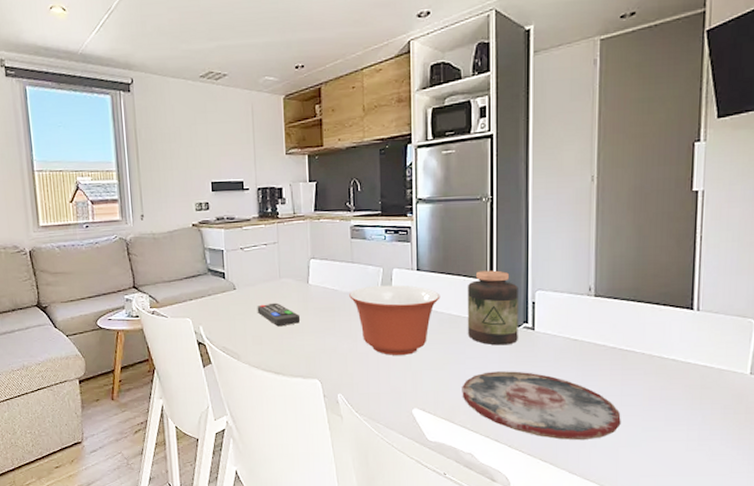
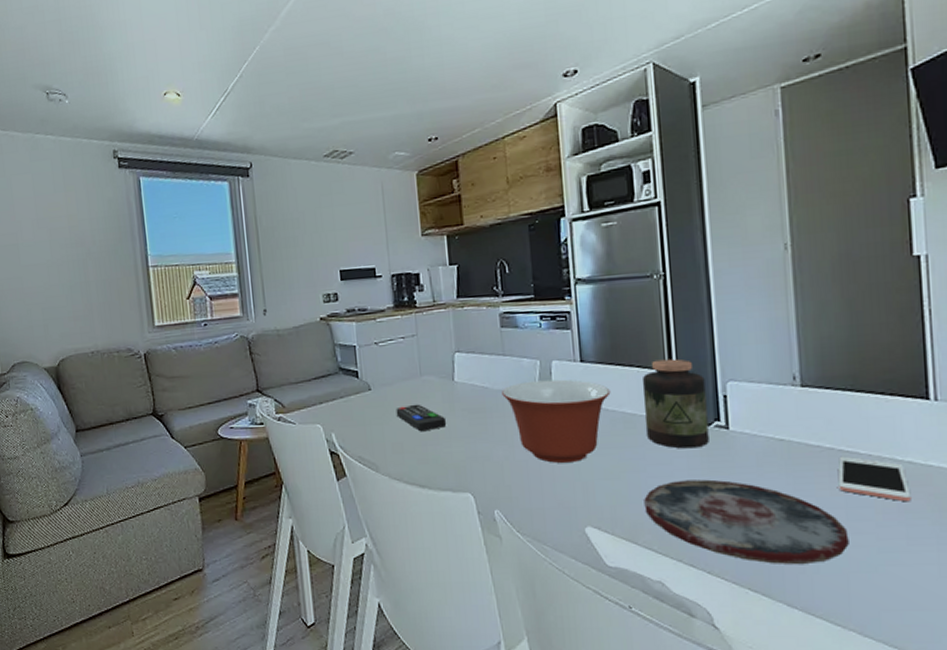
cell phone: none [617,354,672,392] -> present [838,456,911,502]

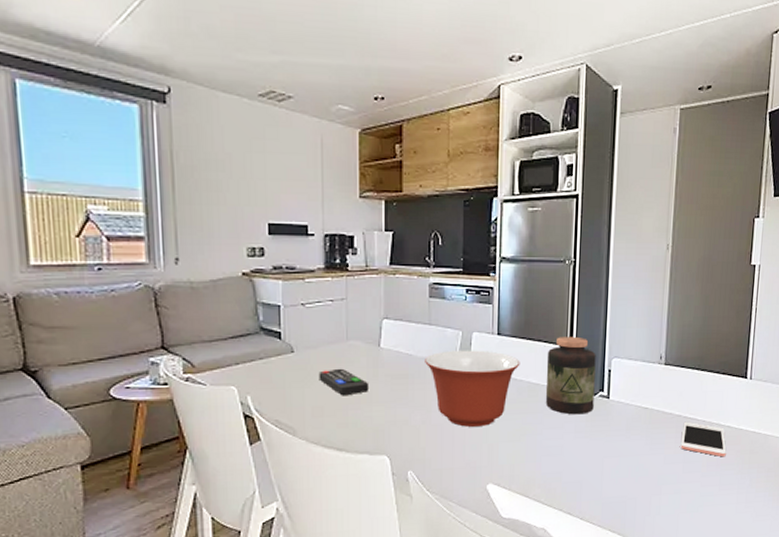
plate: present [644,479,849,565] -> none [537,441,683,509]

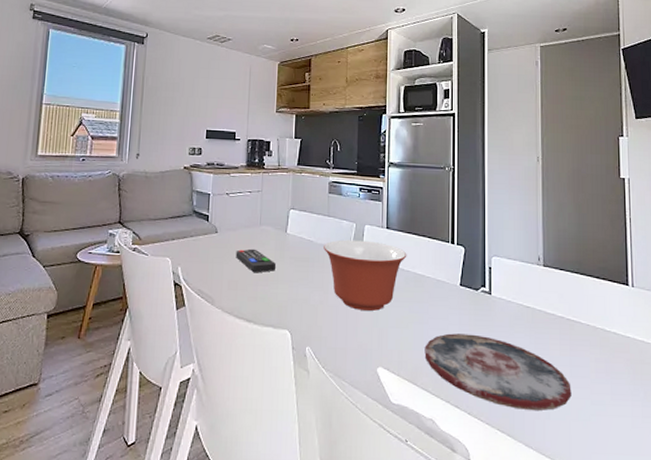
plate: none [537,441,683,509] -> present [424,333,572,411]
jar: present [545,336,596,415] -> none [430,233,477,308]
cell phone: present [680,421,726,457] -> none [566,324,615,365]

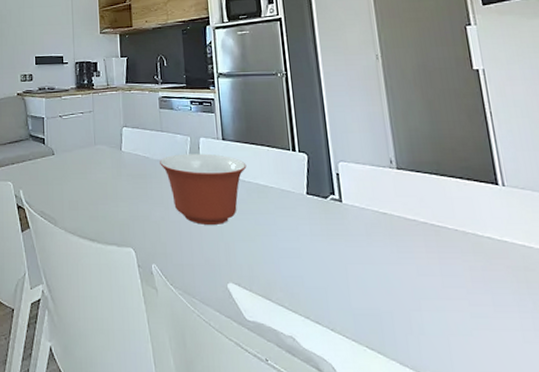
remote control: present [235,248,277,272] -> none [73,168,115,191]
plate: present [424,333,572,411] -> none [276,245,447,326]

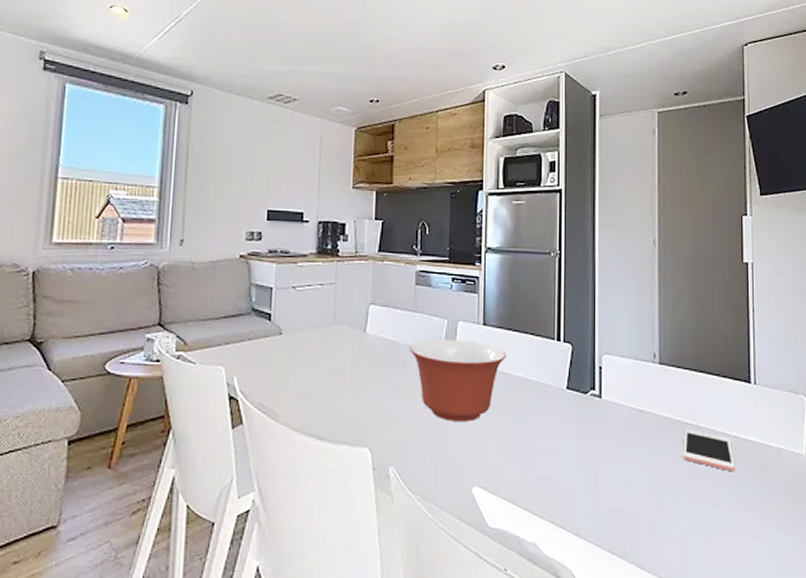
cell phone: none [431,229,494,273] -> present [683,428,735,472]

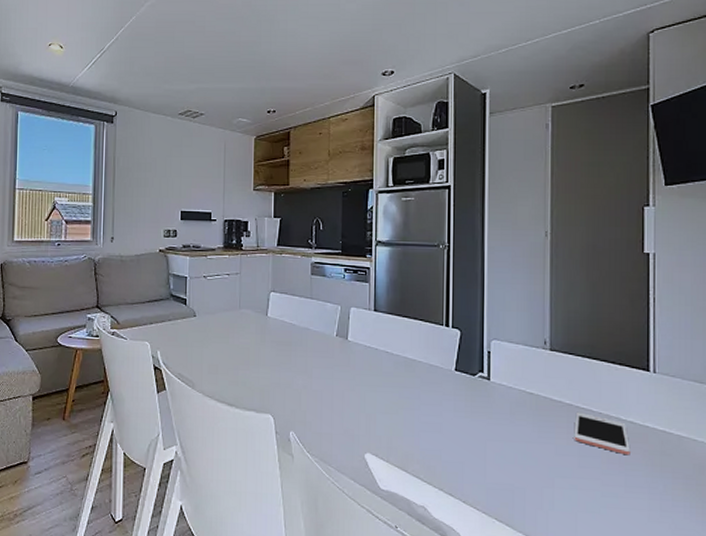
mixing bowl: present [410,339,507,421] -> none [307,323,397,396]

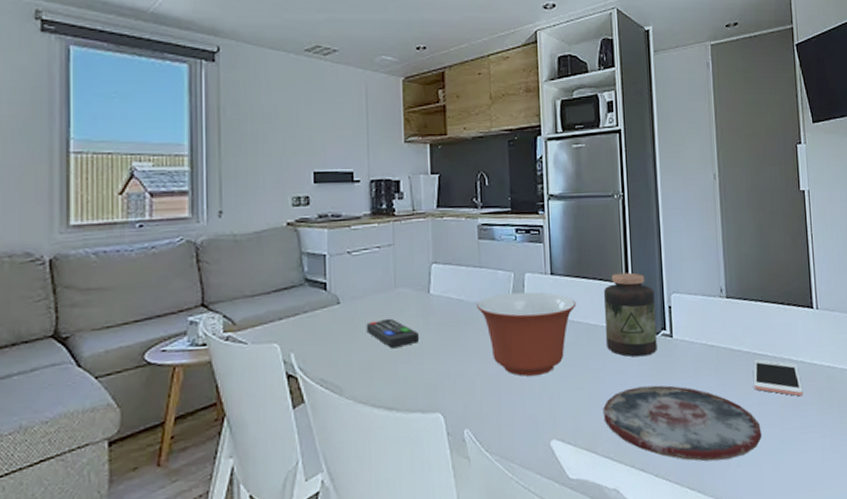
remote control: none [215,332,258,356] -> present [366,318,420,347]
mixing bowl: none [307,323,397,396] -> present [477,291,577,376]
plate: none [416,420,579,502] -> present [603,385,762,462]
jar: none [422,316,474,394] -> present [603,272,657,357]

